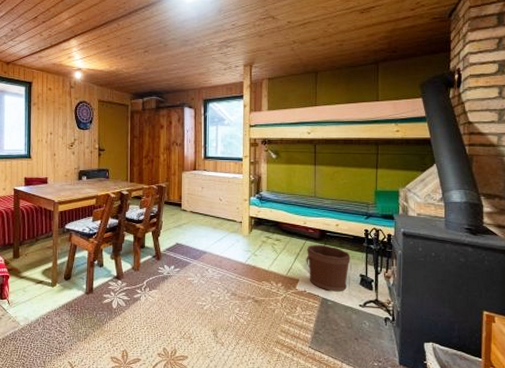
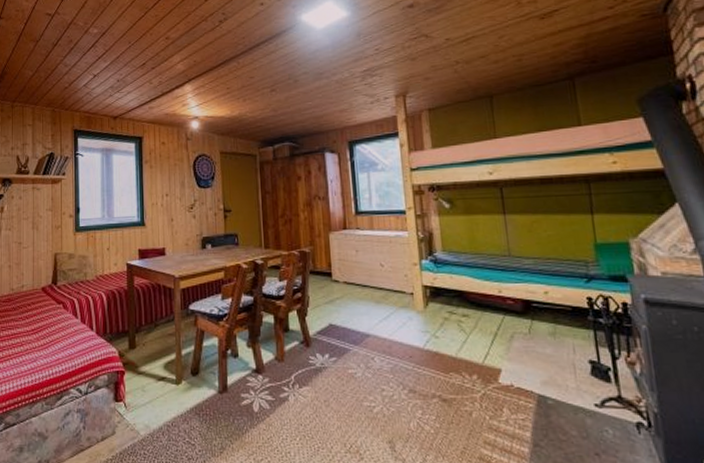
wooden bucket: present [306,244,351,292] -> none [507,319,573,386]

